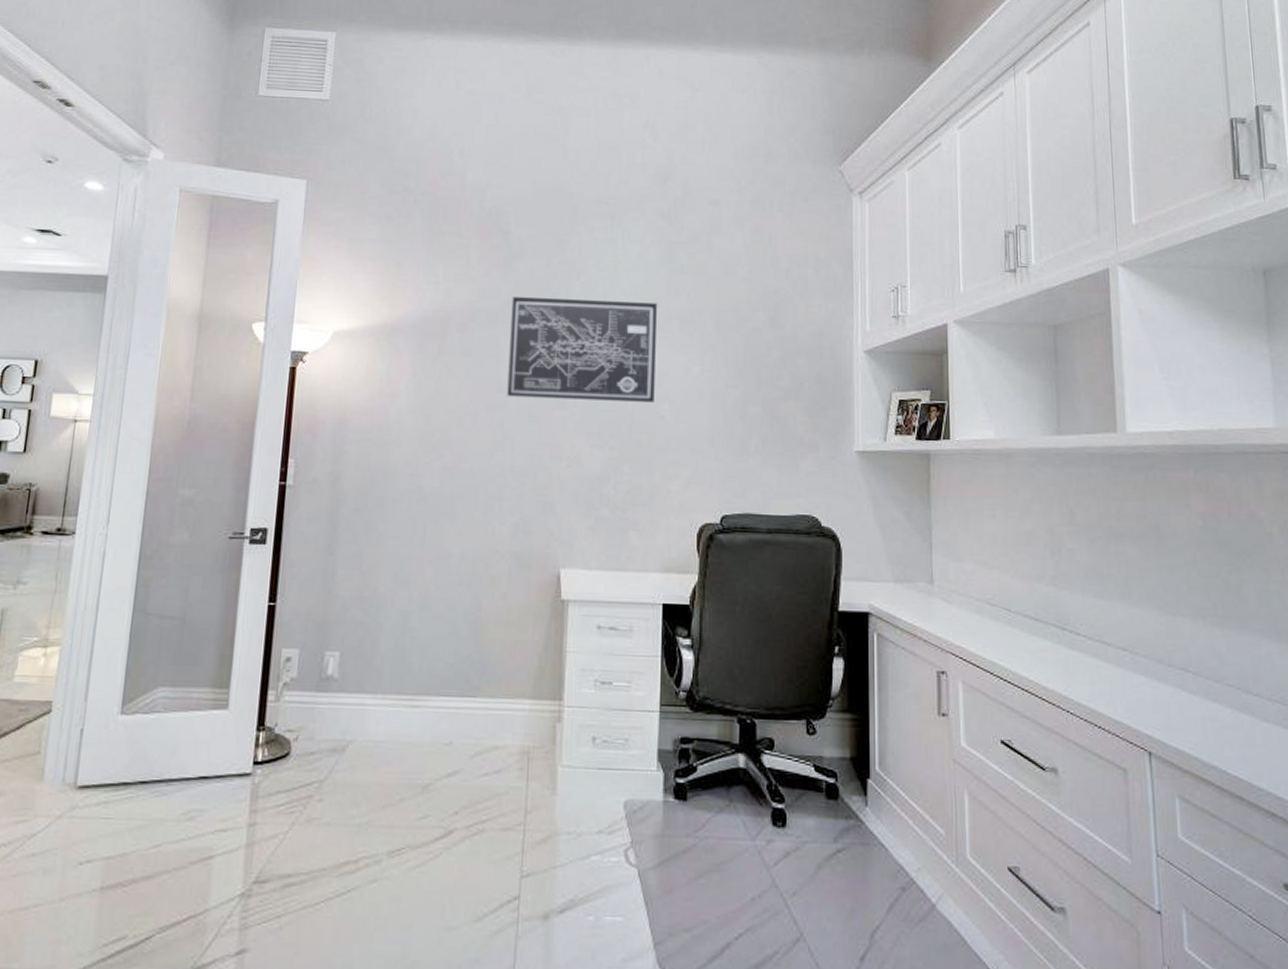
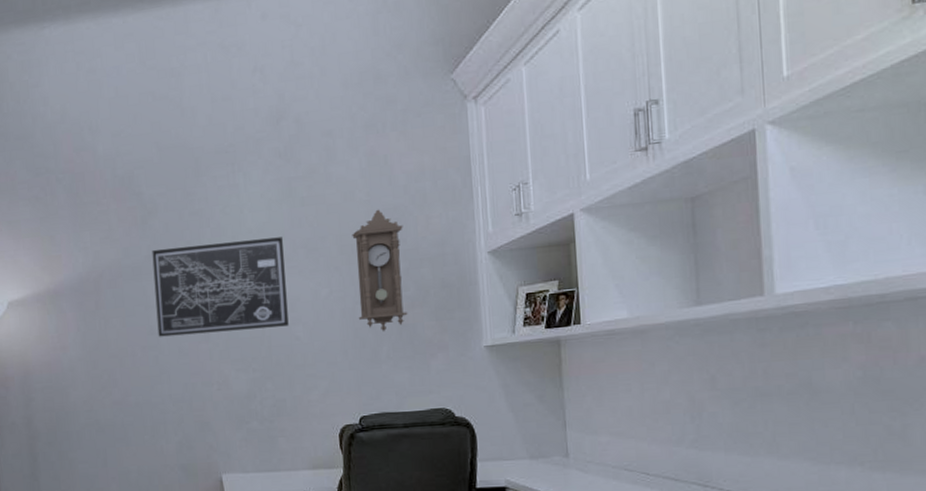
pendulum clock: none [730,289,782,423] -> present [352,209,408,332]

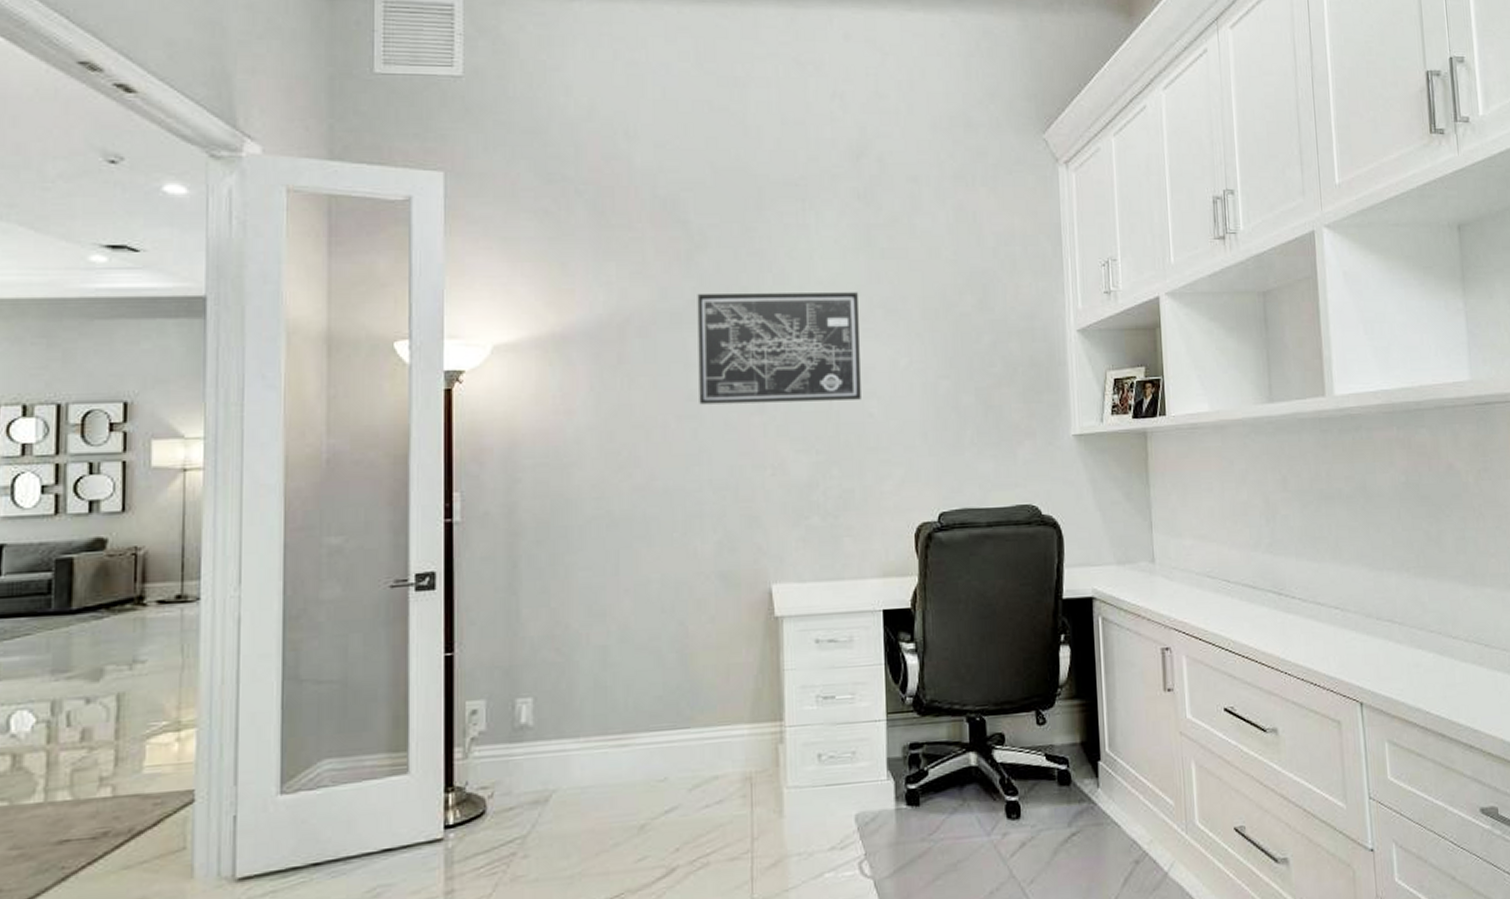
pendulum clock: present [352,209,408,332] -> none [936,271,994,413]

